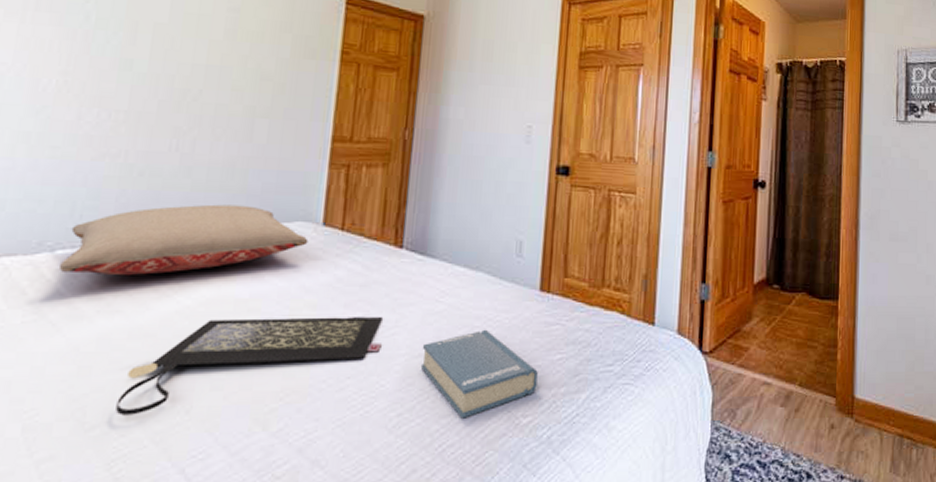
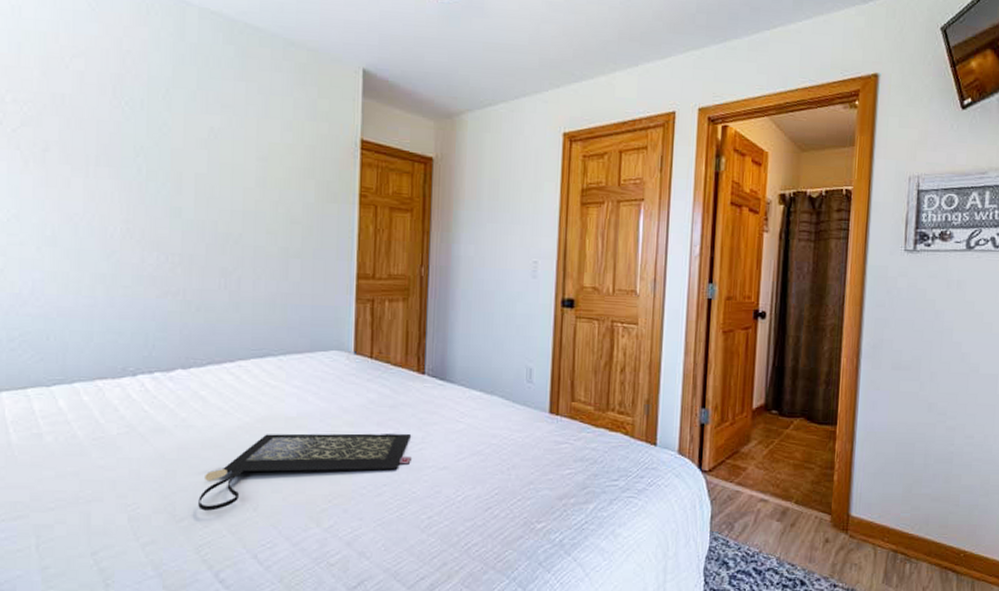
pillow: present [60,204,309,275] -> none [142,335,343,396]
hardback book: present [420,329,538,419] -> none [445,446,550,522]

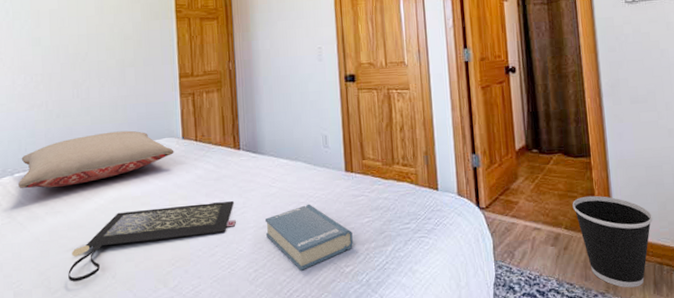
pillow: none [142,335,343,396] -> present [18,130,174,188]
hardback book: none [445,446,550,522] -> present [264,204,353,271]
wastebasket: none [807,469,895,575] -> present [572,195,653,288]

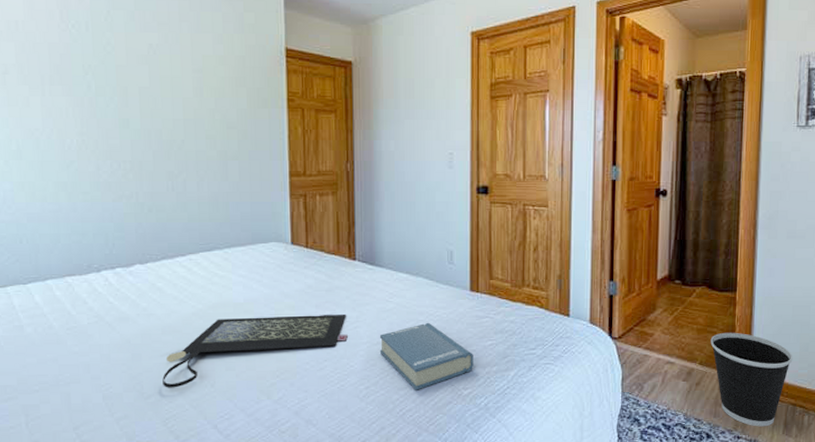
pillow: present [18,130,174,188] -> none [106,231,282,287]

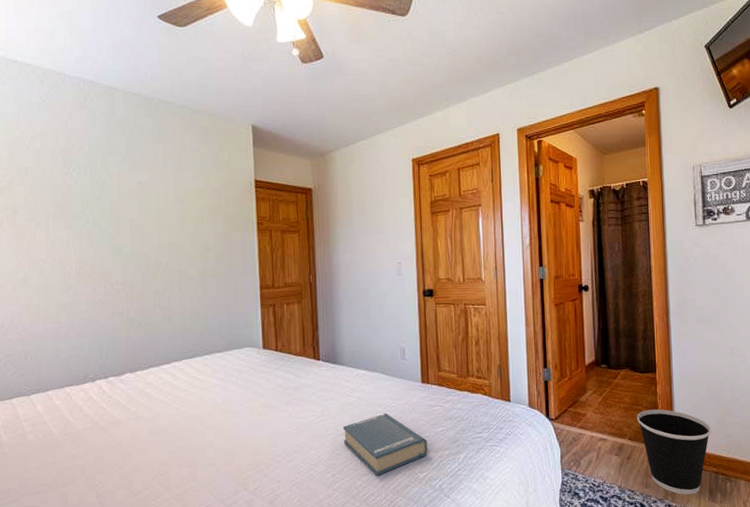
clutch bag: present [162,315,348,388] -> none [150,410,315,485]

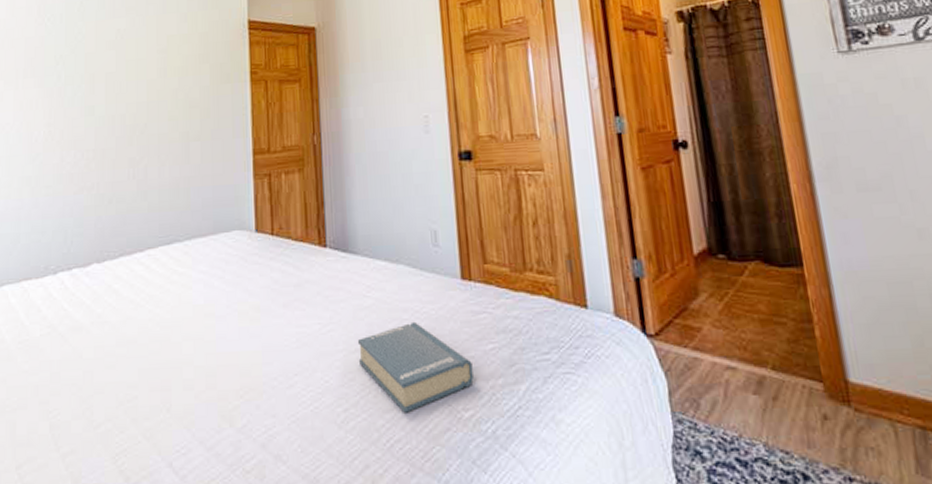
wastebasket: present [637,409,712,495] -> none [780,322,906,463]

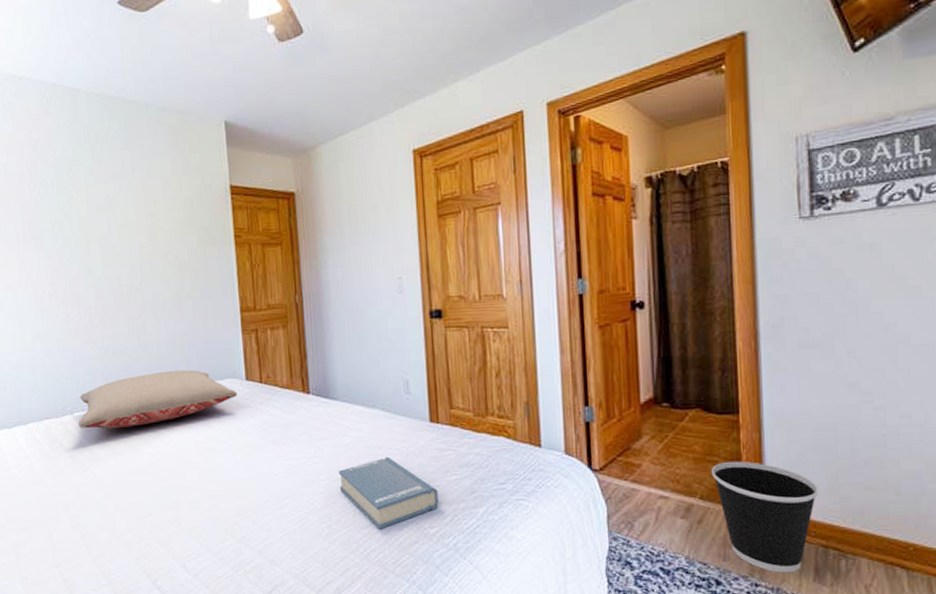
pillow: none [62,220,246,291] -> present [78,369,238,428]
wastebasket: none [780,322,906,463] -> present [711,461,819,573]

